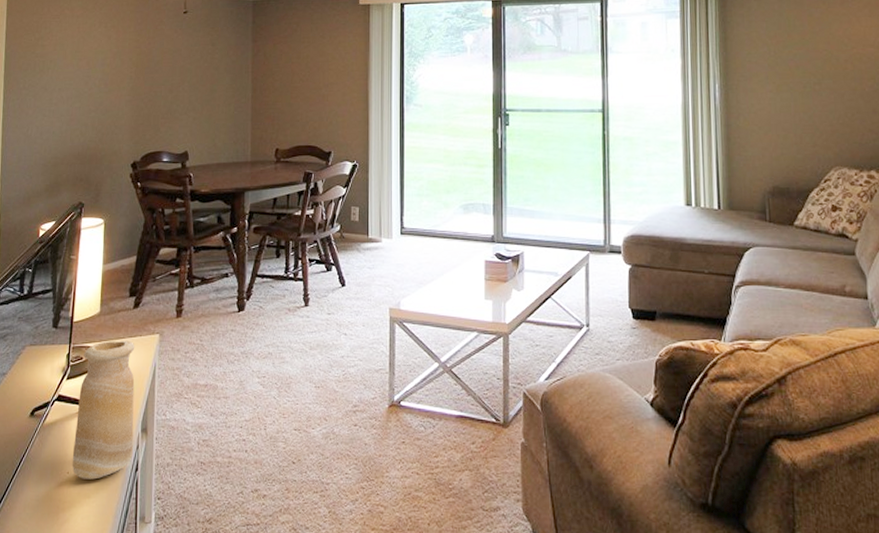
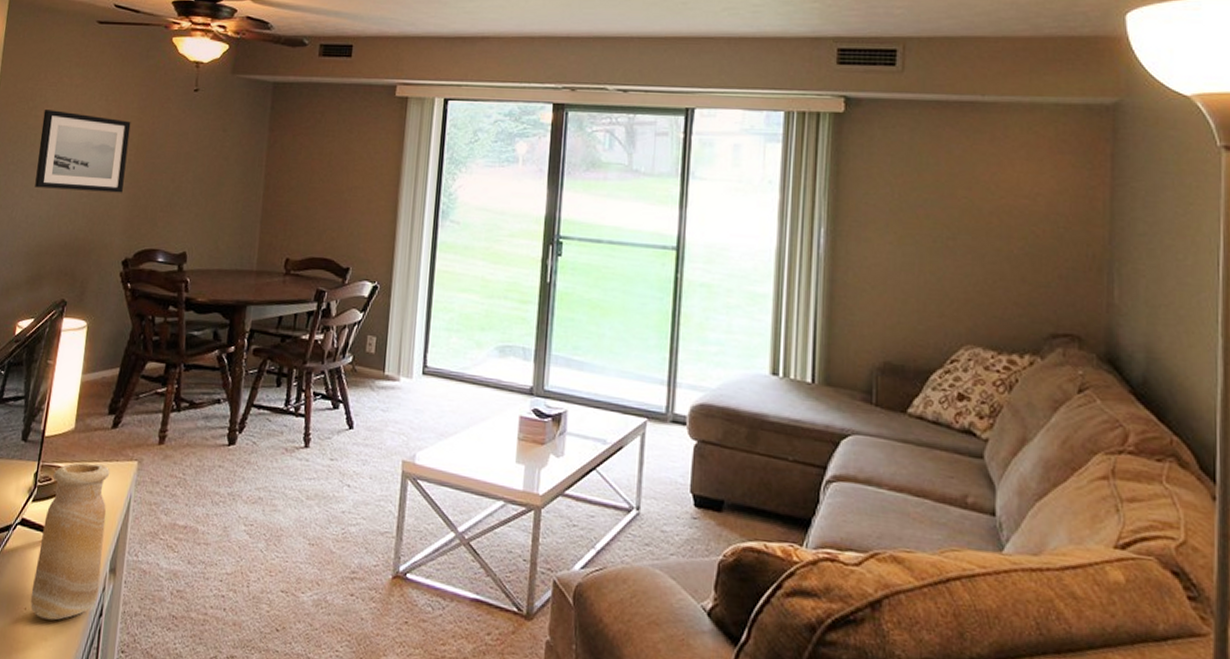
wall art: none [46,39,129,107] -> present [35,110,131,193]

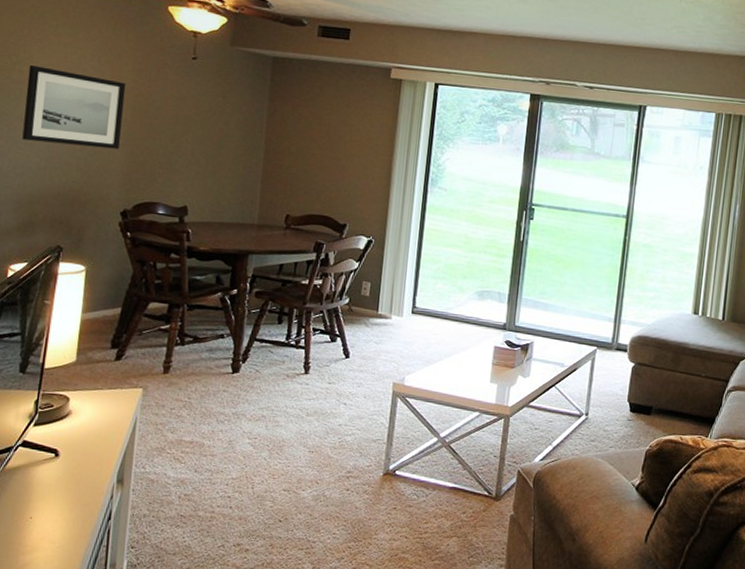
vase: present [30,462,110,621] -> none [35,391,115,526]

